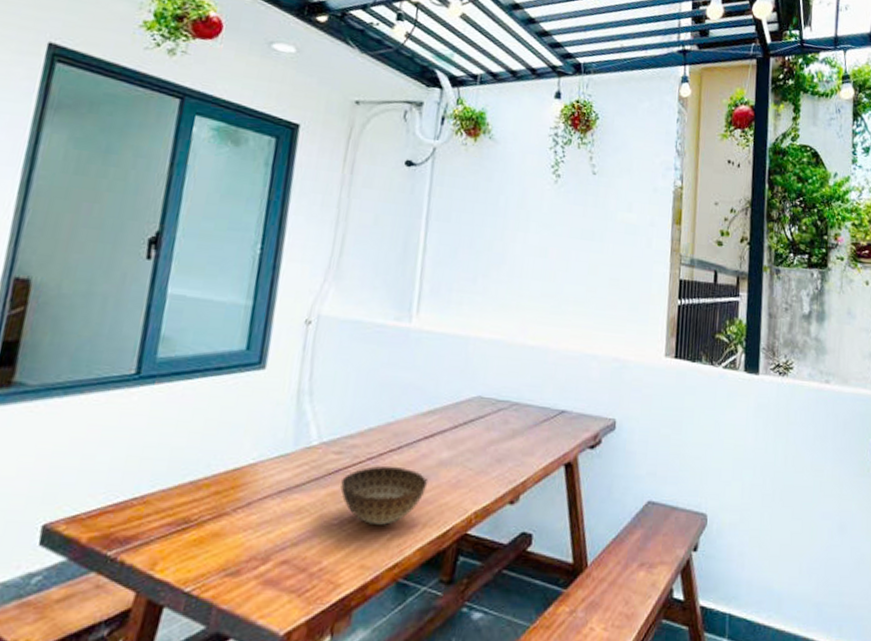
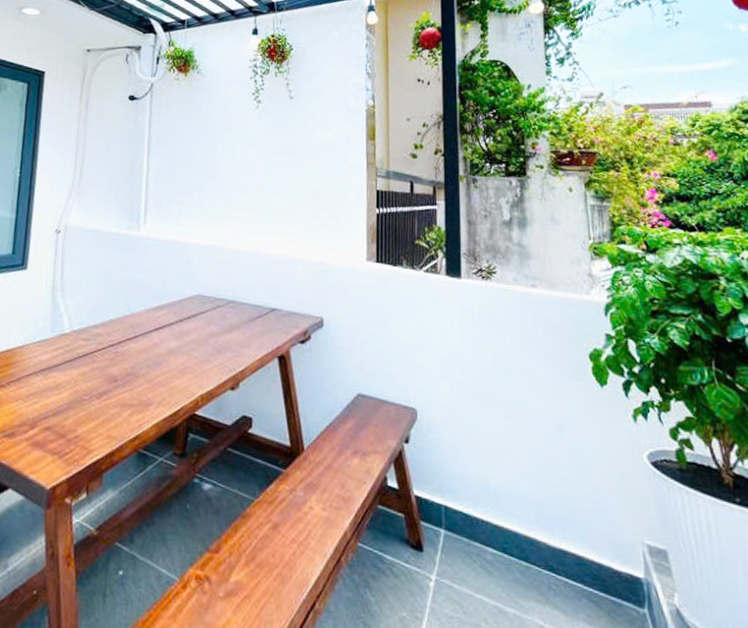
bowl: present [340,465,428,525] -> none [89,352,160,402]

